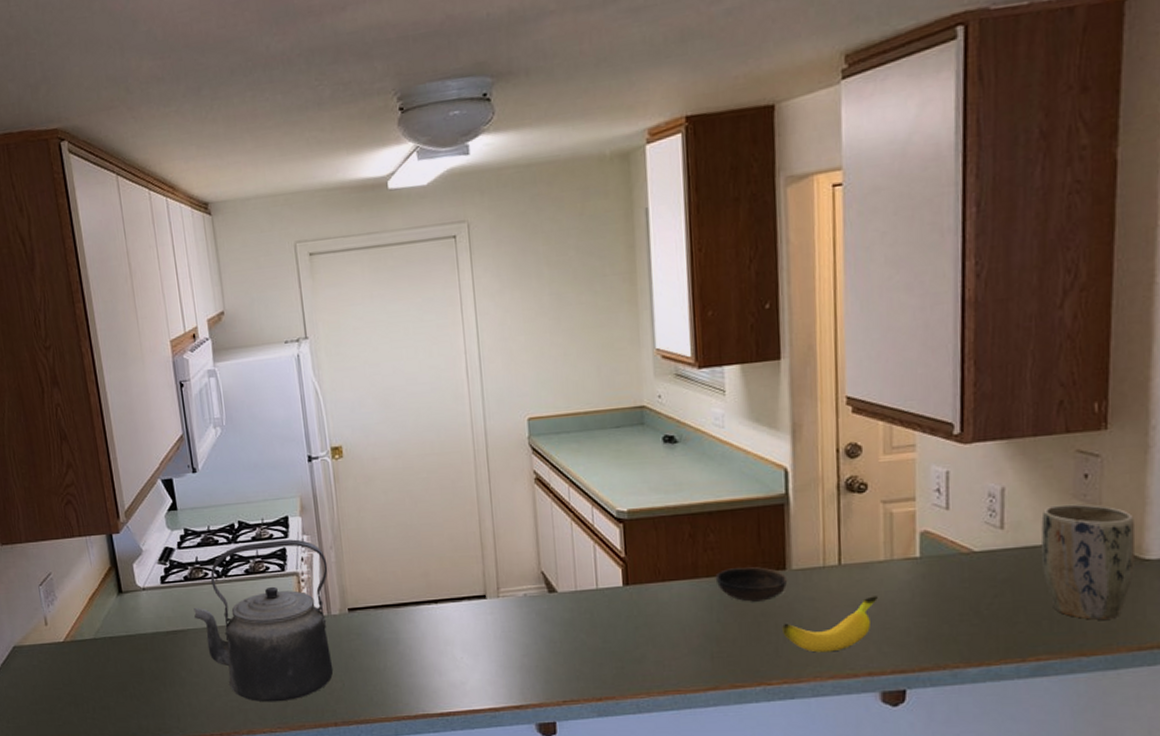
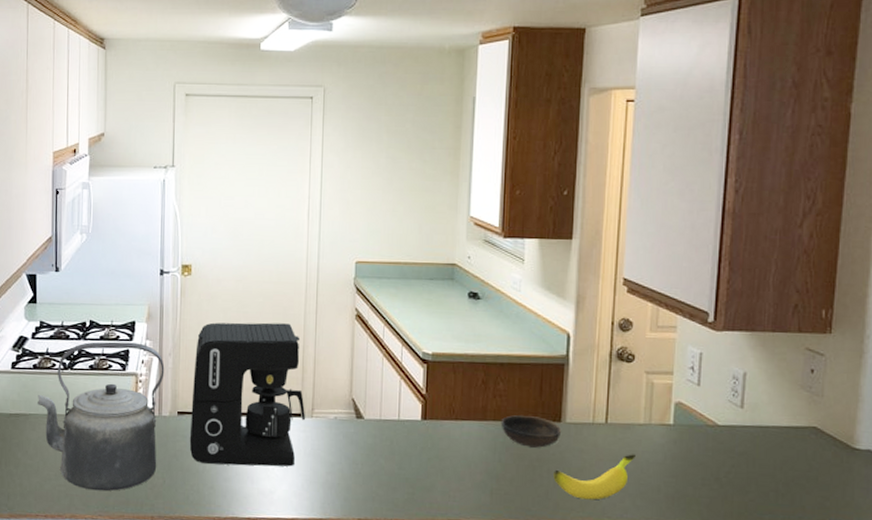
coffee maker: none [359,497,492,661] -> present [189,322,306,467]
plant pot: present [1041,503,1136,620] -> none [773,393,850,498]

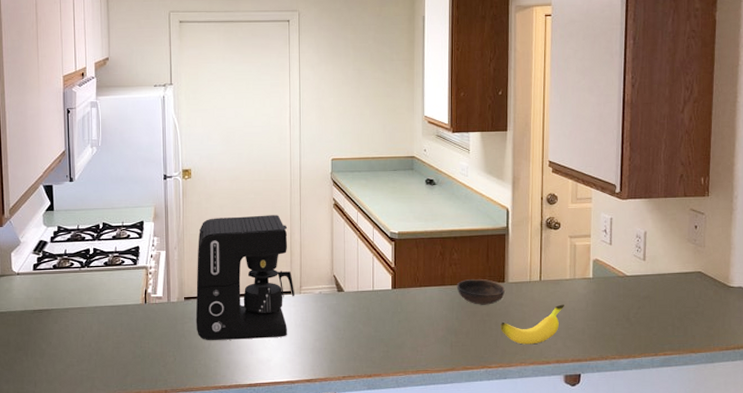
kettle: present [38,341,165,491] -> none [58,240,171,372]

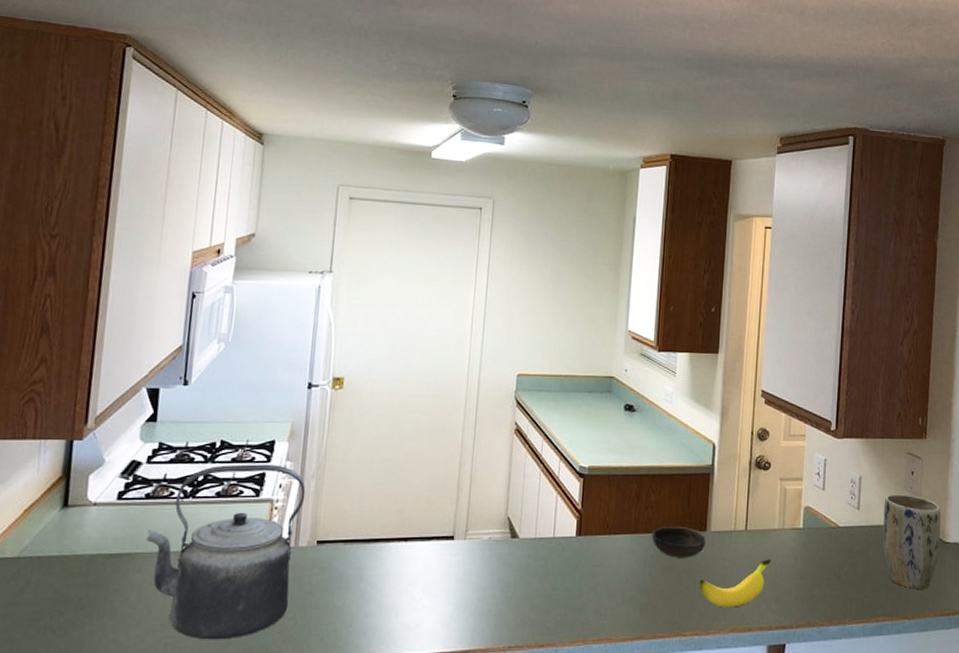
kettle: none [58,240,171,372] -> present [147,464,306,640]
coffee maker: present [195,215,295,340] -> none [328,439,459,598]
plant pot: none [669,246,725,327] -> present [883,494,941,589]

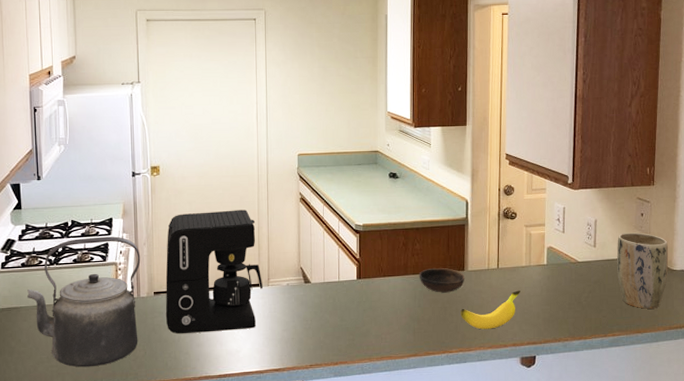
coffee maker: none [328,439,459,598] -> present [165,210,263,334]

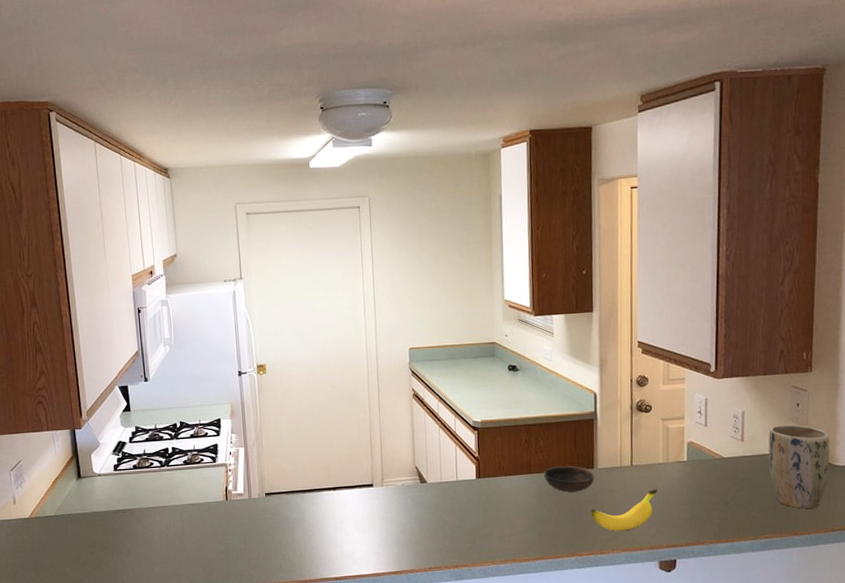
kettle: present [27,236,141,368] -> none [140,437,252,569]
coffee maker: present [165,210,263,334] -> none [276,407,377,535]

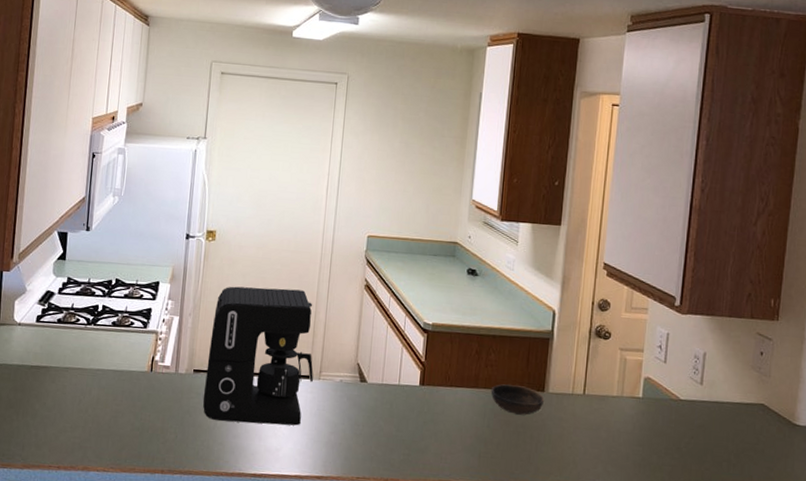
coffee maker: none [276,407,377,535] -> present [203,286,314,426]
banana: present [591,489,658,531] -> none [535,423,608,466]
plant pot: present [769,424,830,509] -> none [726,372,792,468]

